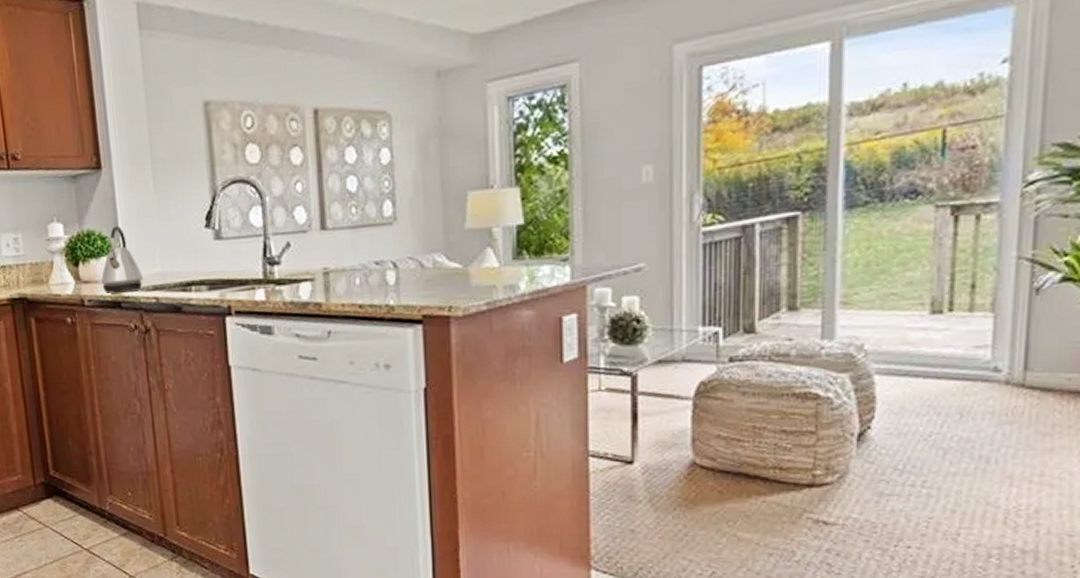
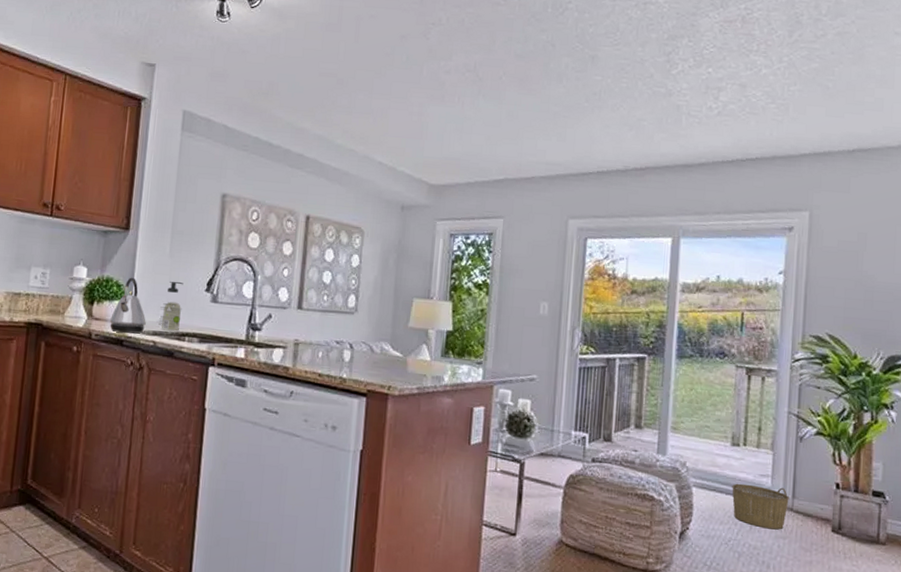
soap dispenser: none [156,221,183,283] -> present [158,281,184,331]
basket: none [932,358,1019,415] -> present [732,483,789,530]

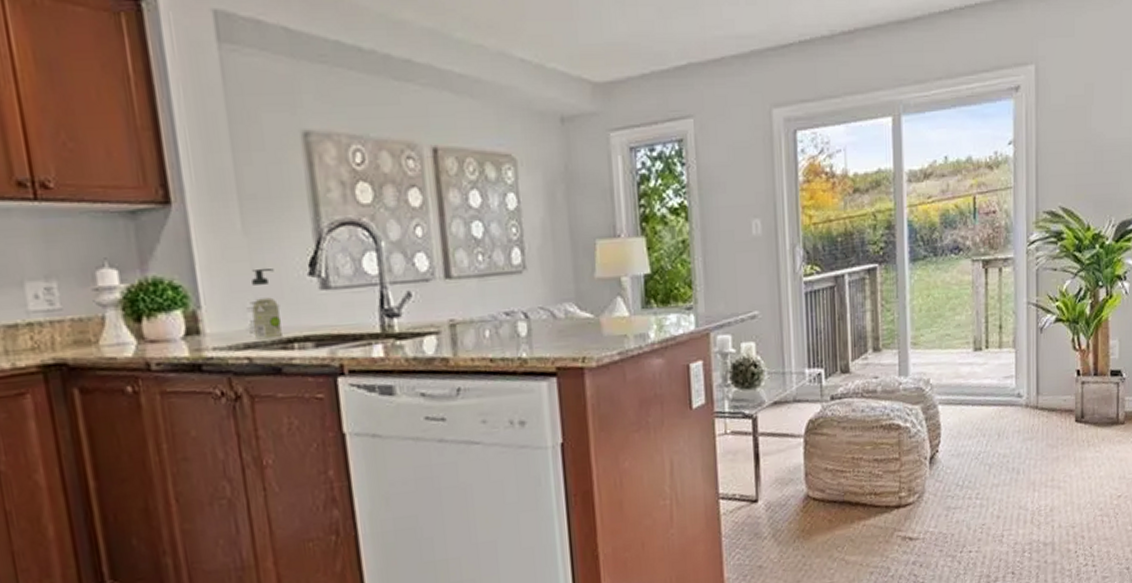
kettle: present [109,277,146,334] -> none [172,272,231,355]
basket: present [732,483,789,530] -> none [978,386,1034,434]

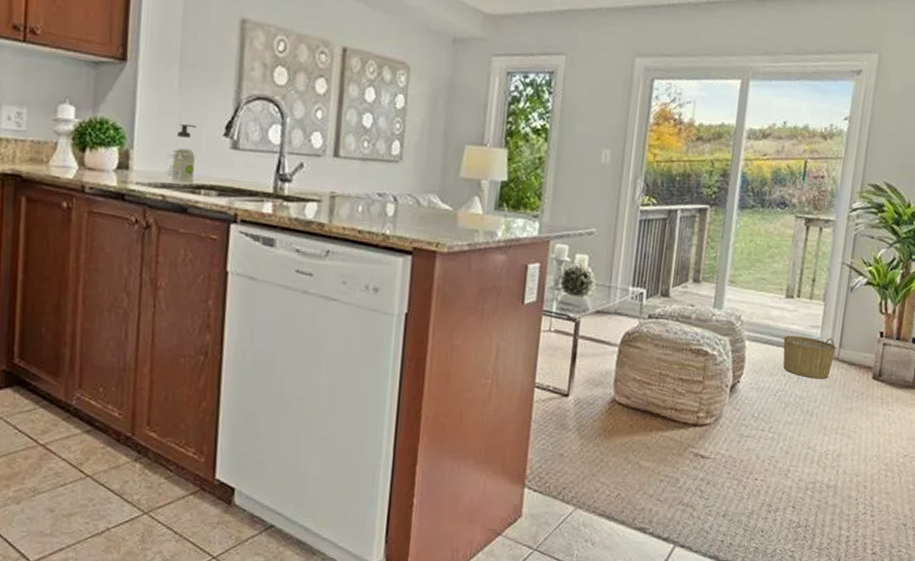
basket: none [978,386,1034,434] -> present [783,335,836,379]

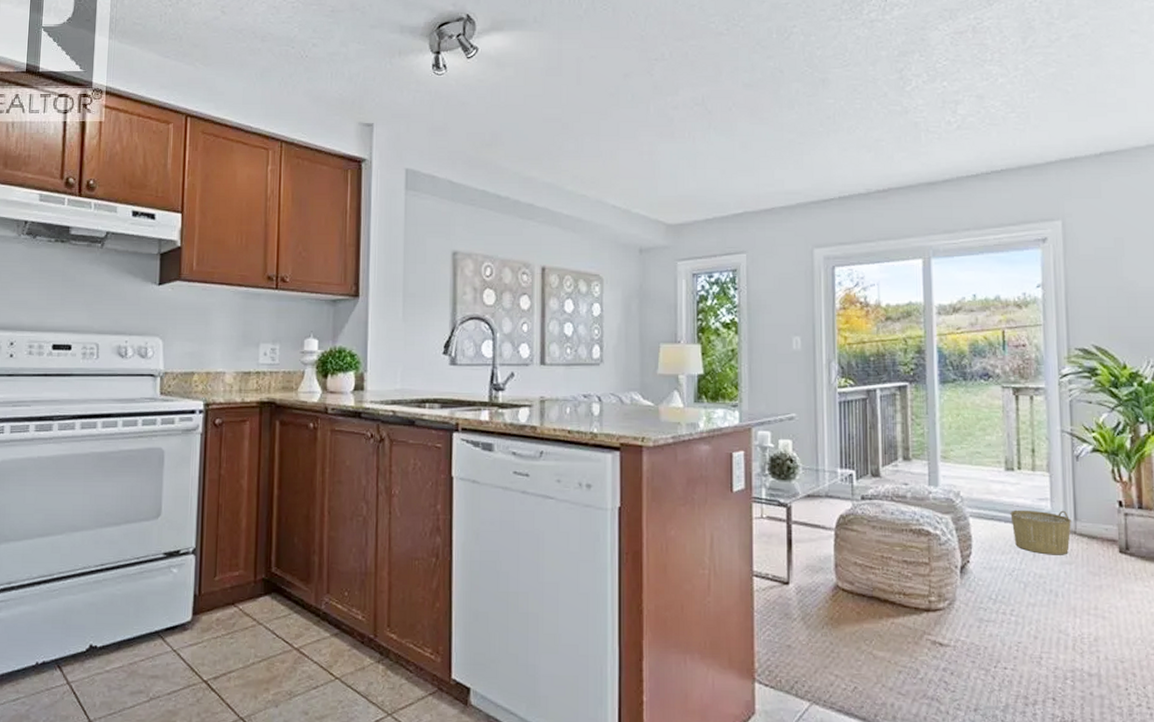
soap dispenser: present [168,123,197,183] -> none [397,346,420,398]

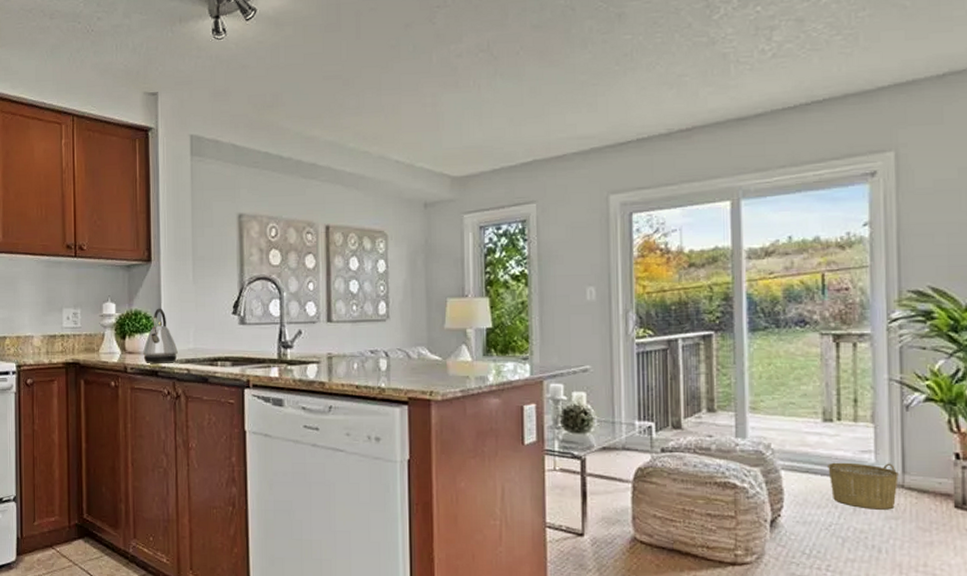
kettle: none [345,346,384,404] -> present [142,308,178,363]

